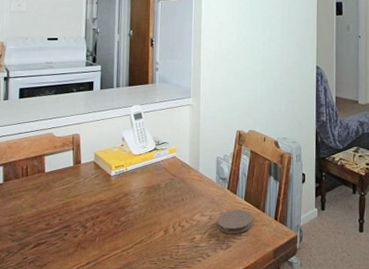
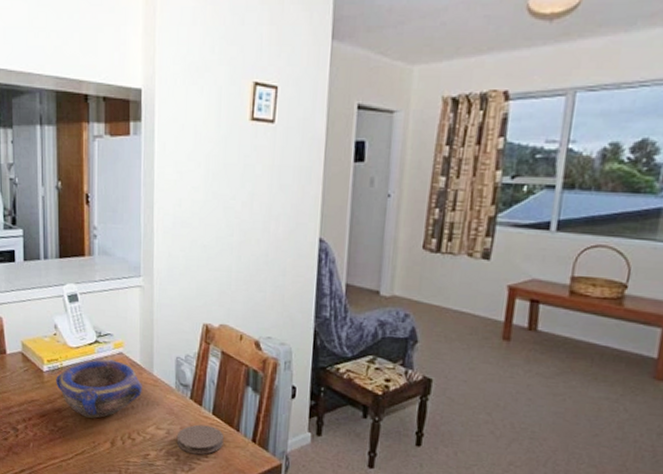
bowl: none [121,162,191,212] -> present [56,359,142,418]

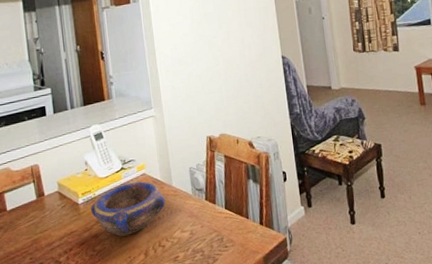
coaster: present [176,424,224,455] -> none [199,219,238,247]

